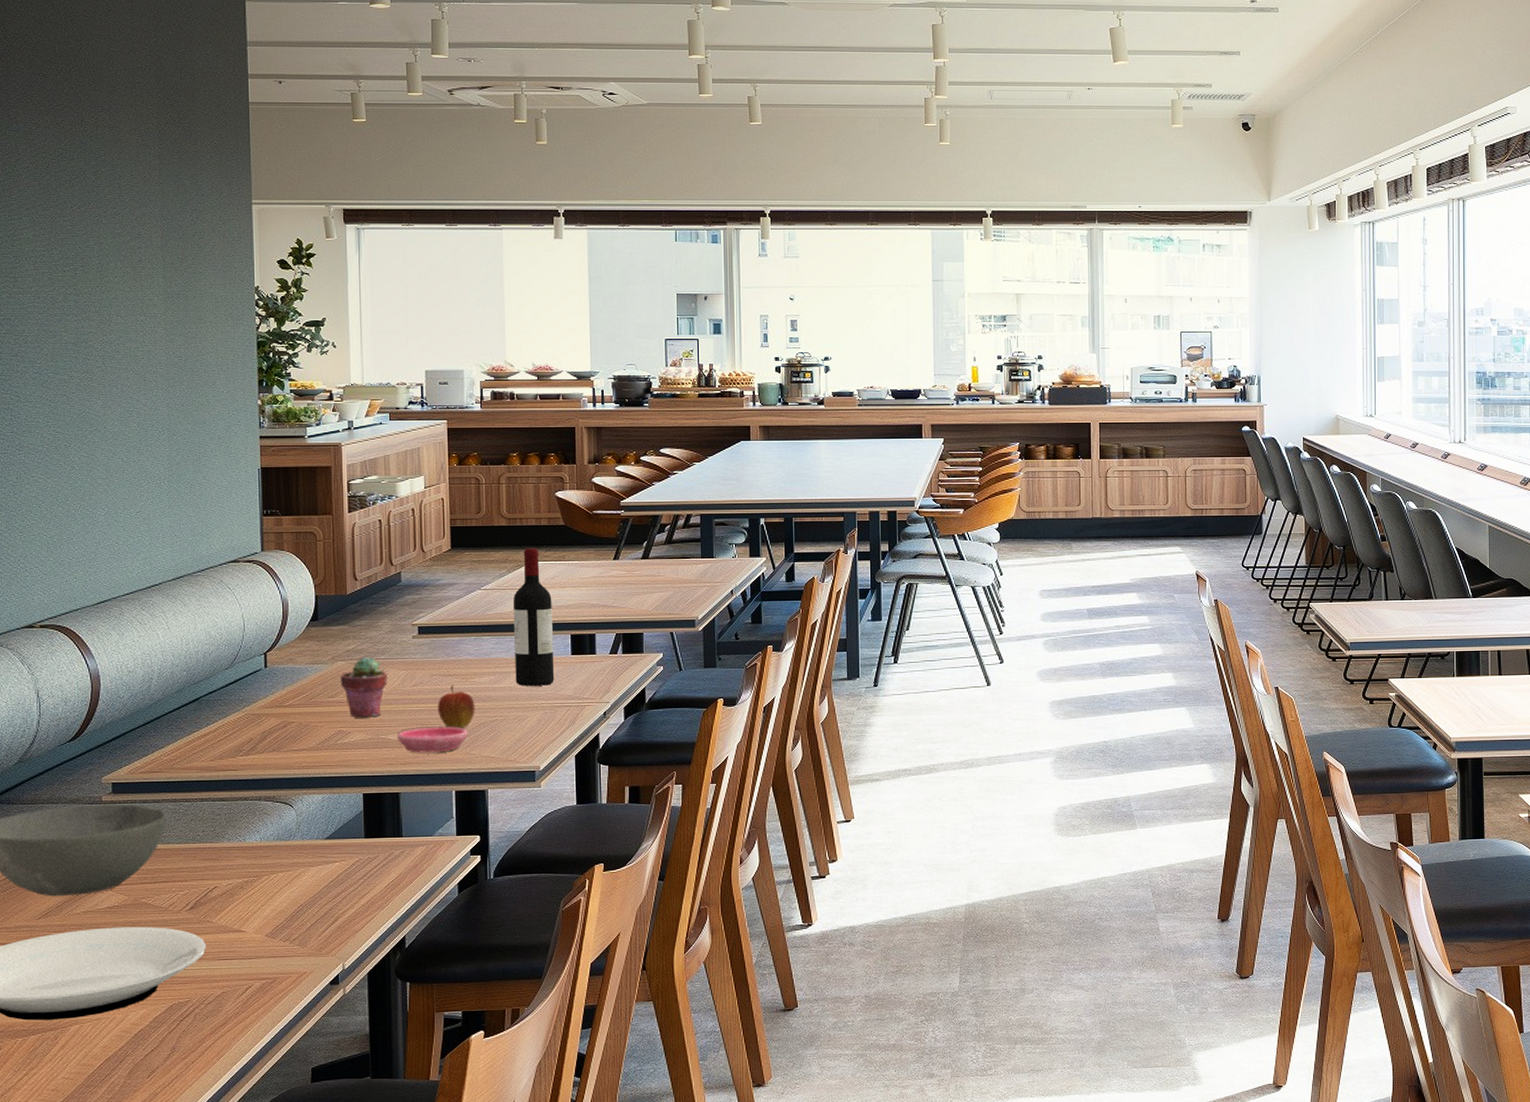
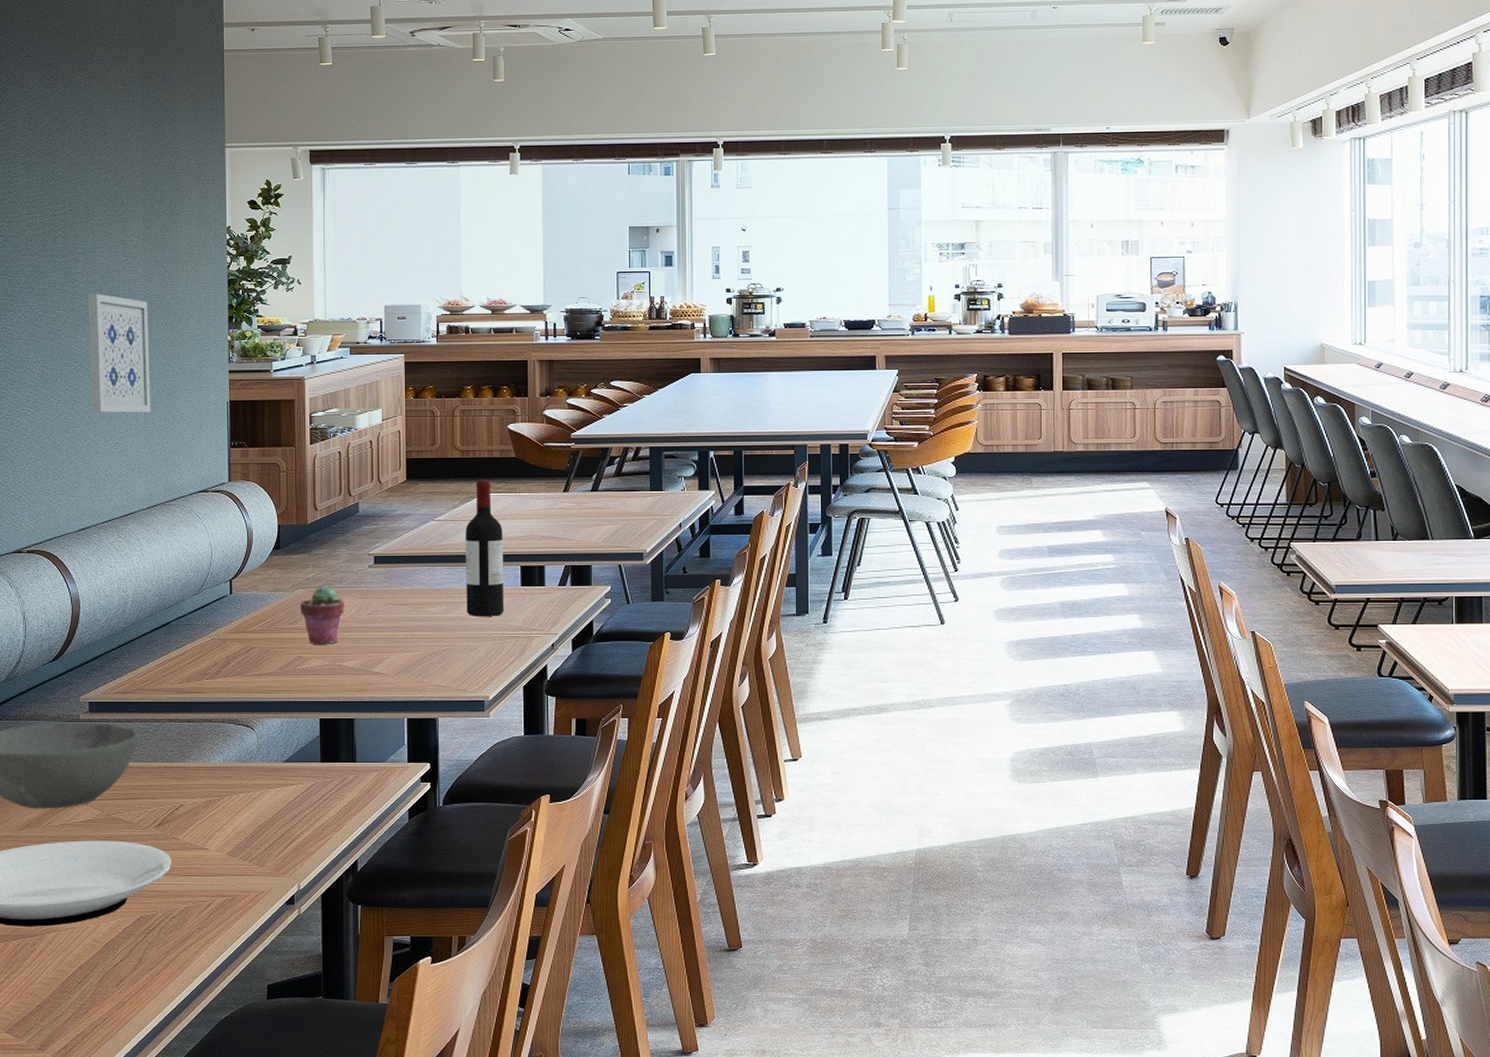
wall art: none [104,354,176,480] -> present [88,293,151,413]
saucer: present [396,726,468,753] -> none [352,654,420,680]
fruit: present [437,686,475,729] -> none [391,615,427,657]

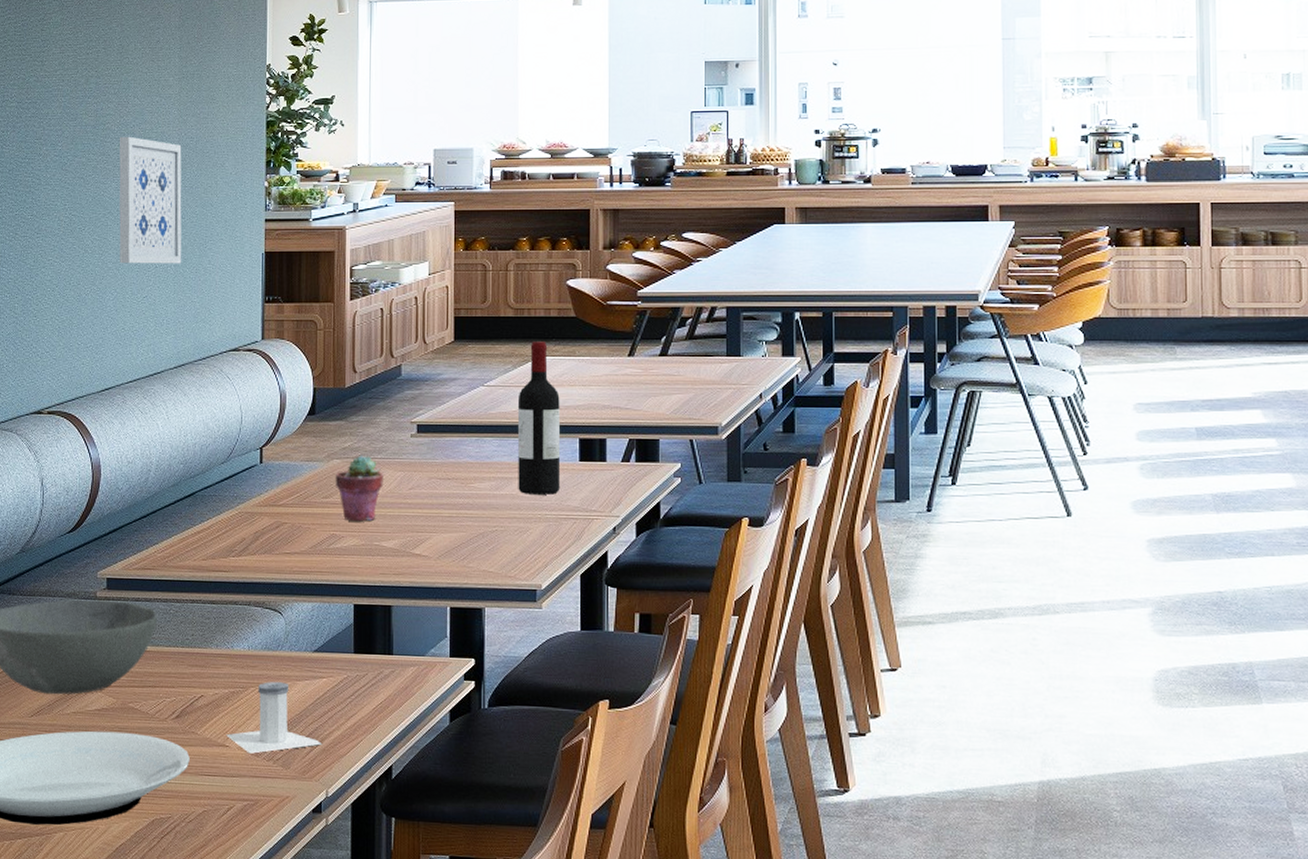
salt shaker: none [205,790,294,855] -> present [226,682,323,754]

